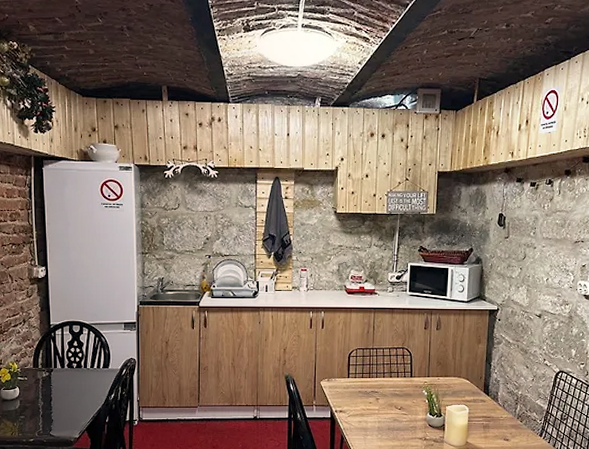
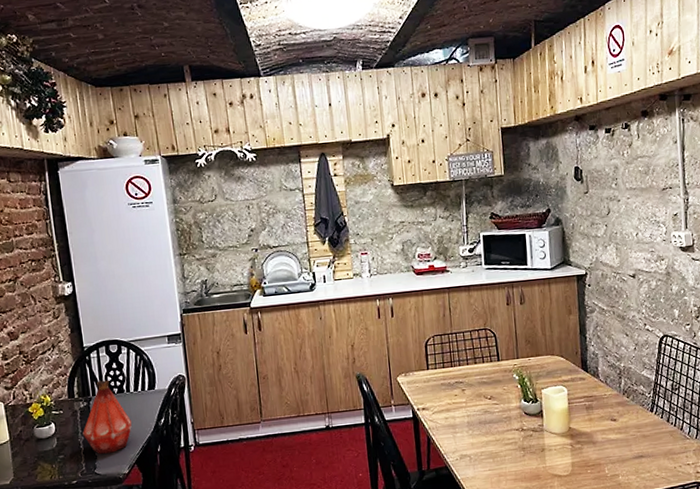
bottle: none [43,355,86,419] -> present [83,380,132,454]

